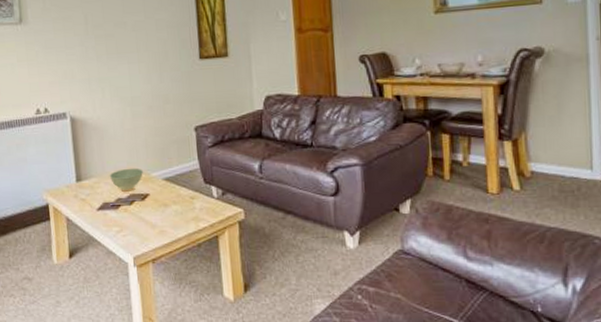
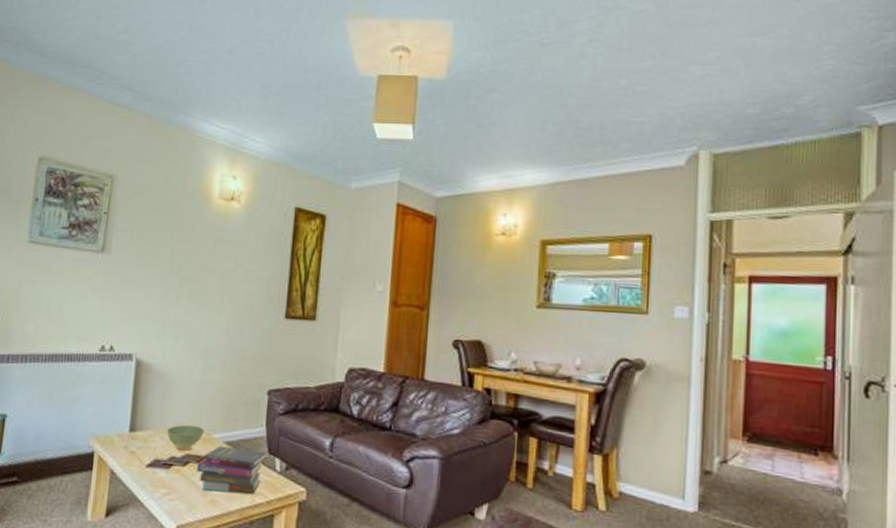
books: none [142,182,204,223] -> present [196,445,268,494]

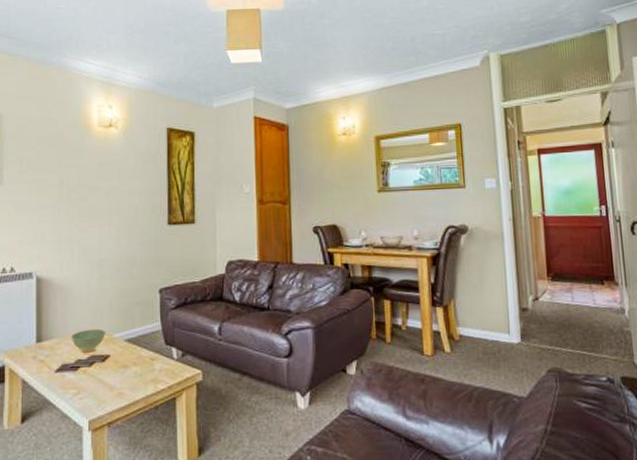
books: present [196,445,268,494] -> none [102,343,165,385]

